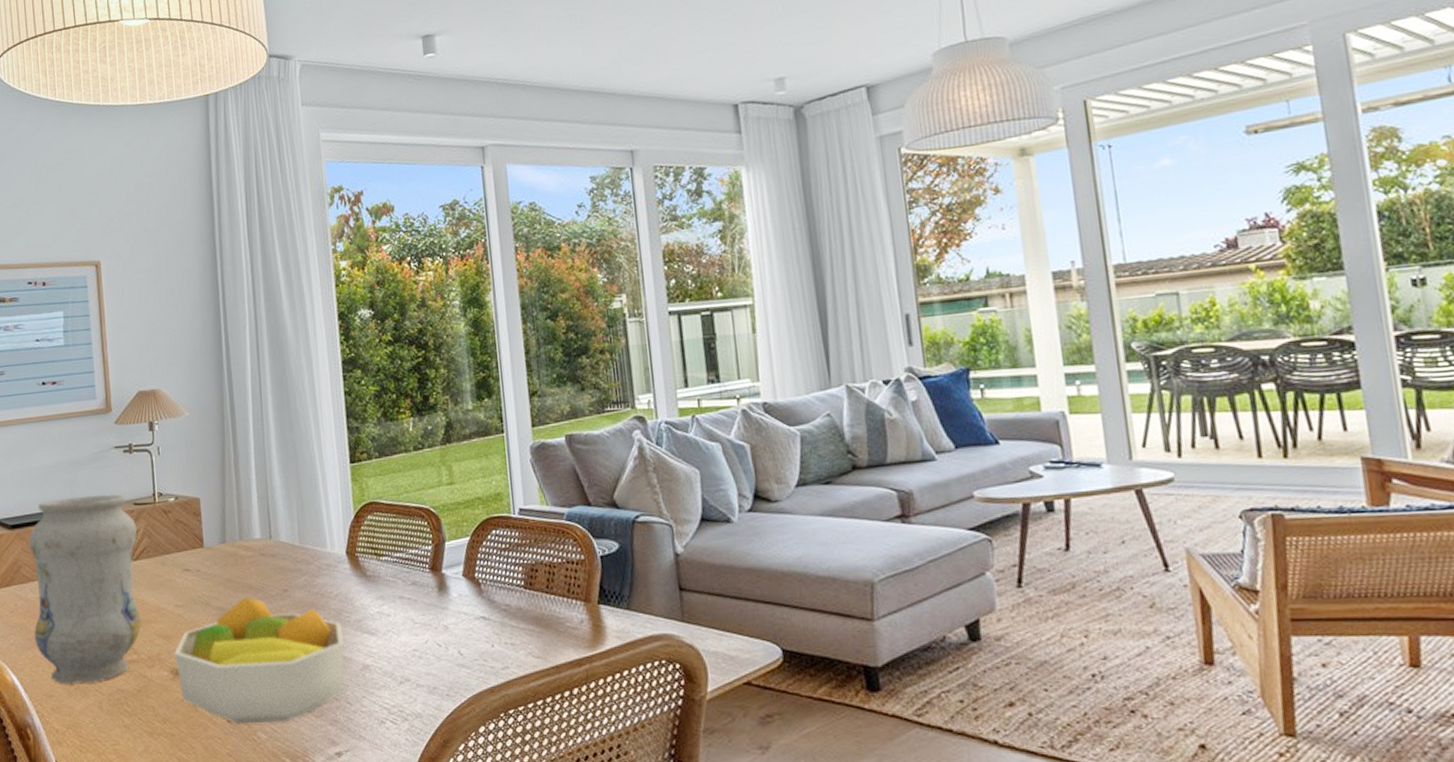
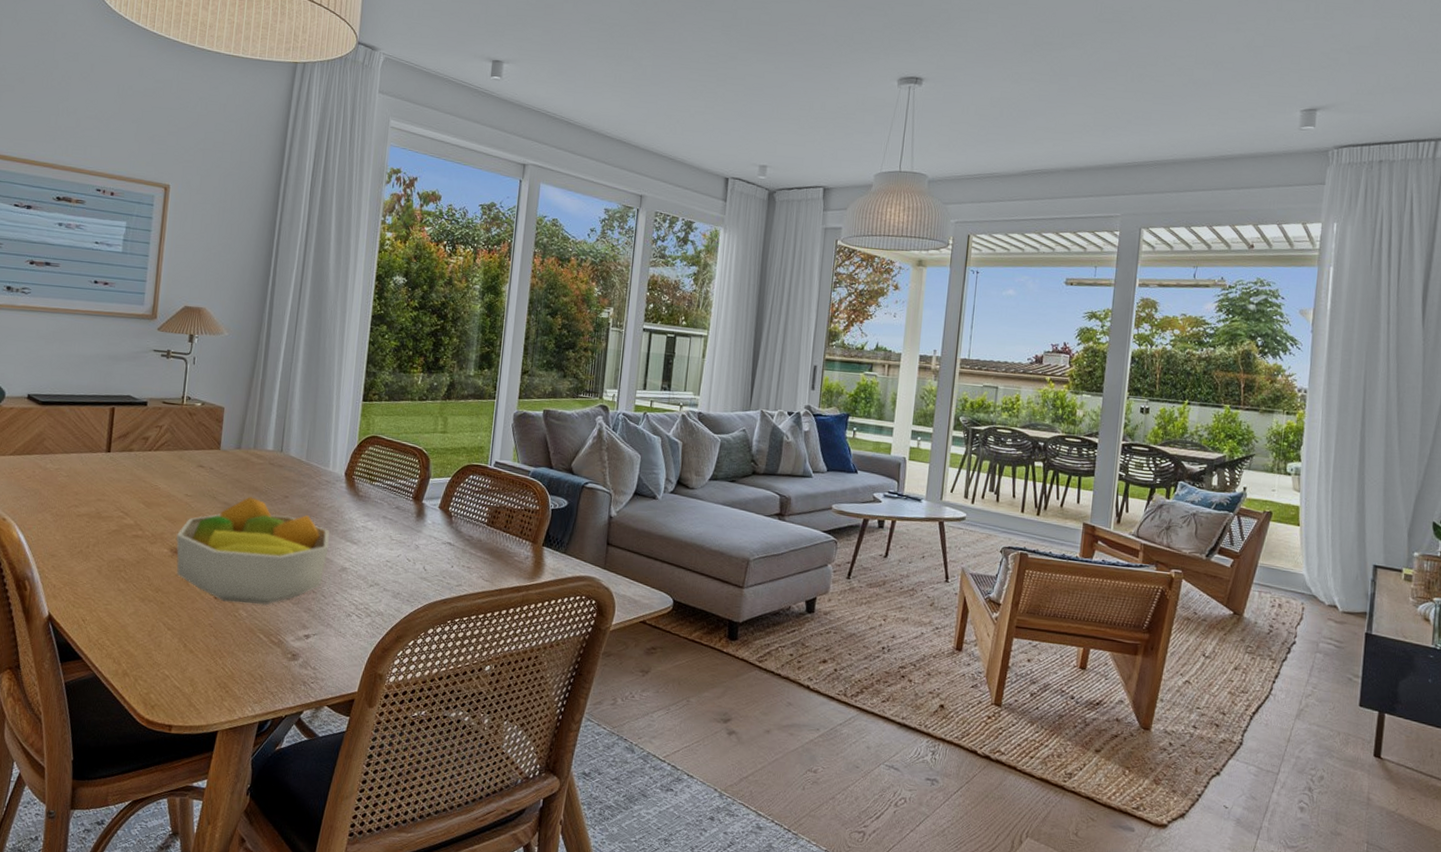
vase: present [29,494,141,684] -> none [47,386,162,549]

